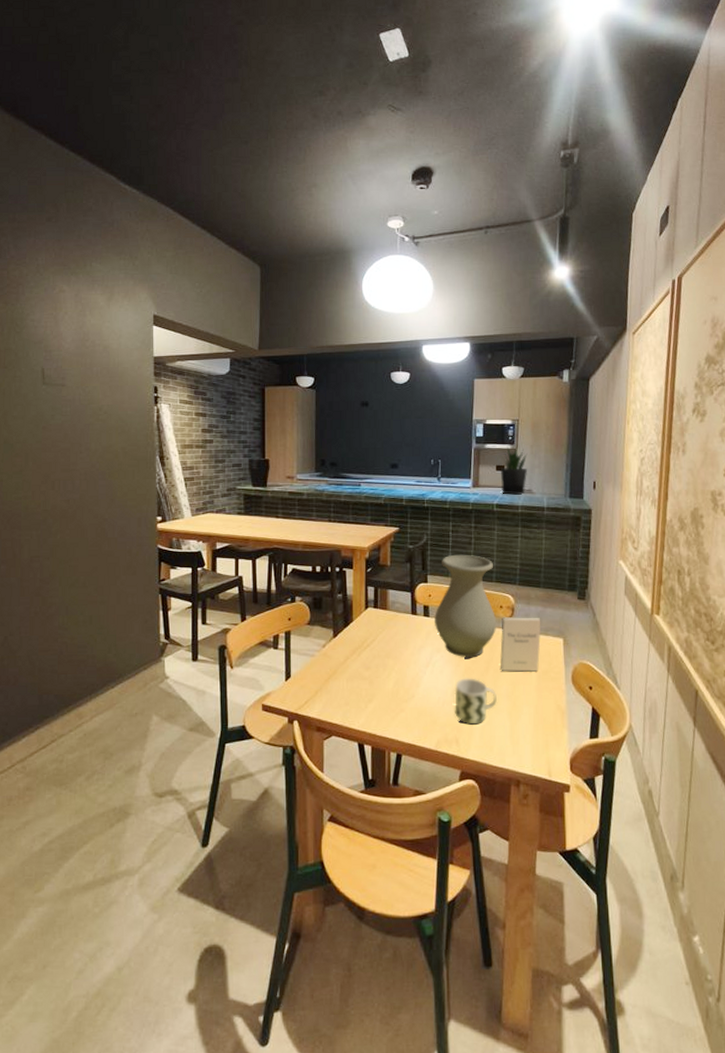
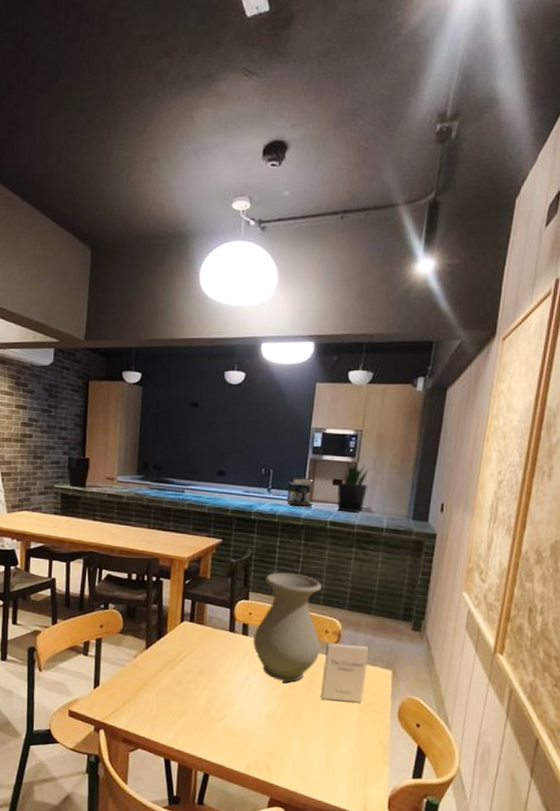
cup: present [454,678,497,725] -> none [268,702,314,752]
coffee maker: none [455,466,479,492] -> present [286,477,313,507]

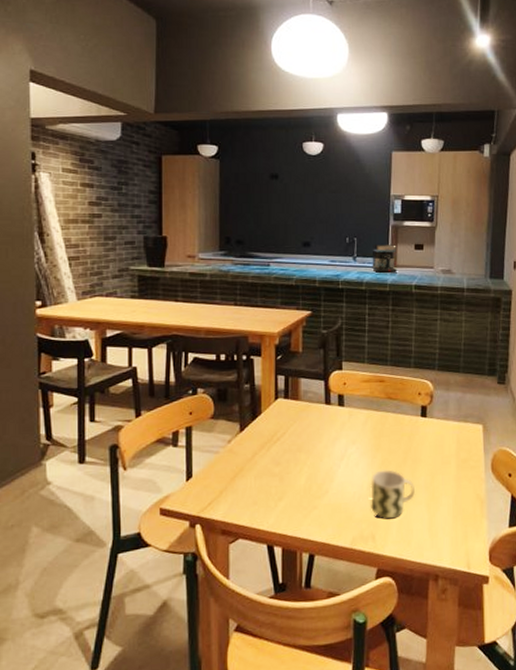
vase: present [253,572,321,682] -> none [350,339,415,448]
cup: none [268,702,314,752] -> present [371,470,415,519]
book: present [320,643,370,703] -> none [418,404,461,462]
planter: present [337,459,369,513] -> none [420,224,448,275]

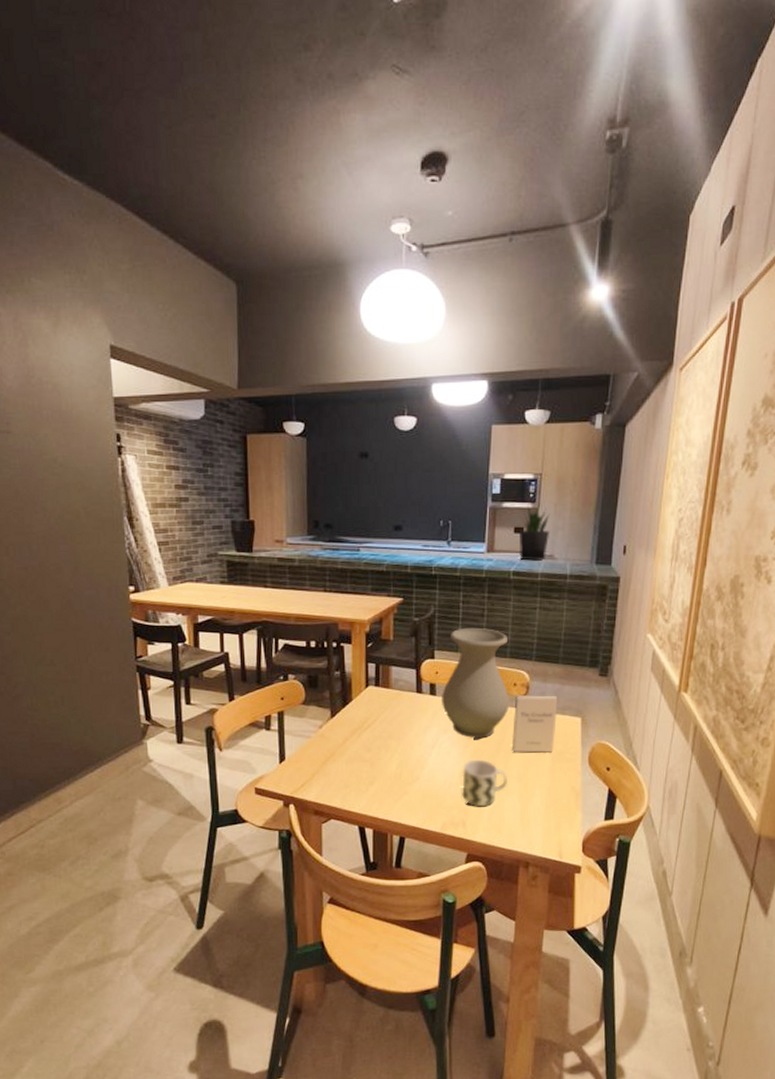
vase: none [350,339,415,448] -> present [442,627,510,738]
coffee maker: present [372,245,397,273] -> none [467,528,494,558]
book: none [418,404,461,462] -> present [511,695,558,753]
planter: none [420,224,448,275] -> present [519,505,551,561]

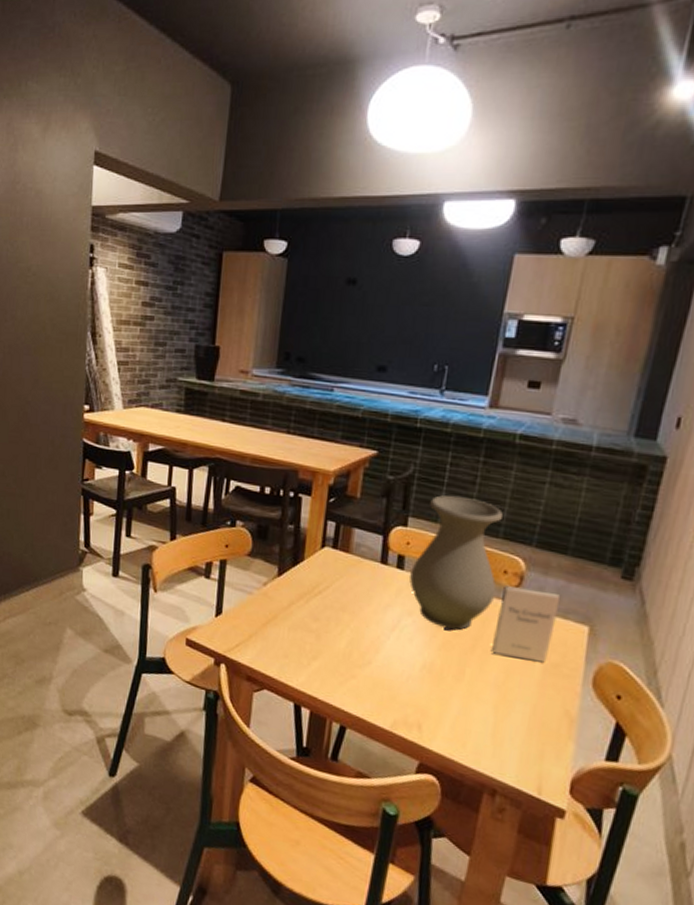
cup: present [462,759,507,807] -> none [421,653,482,712]
planter: present [519,505,551,561] -> none [531,355,580,425]

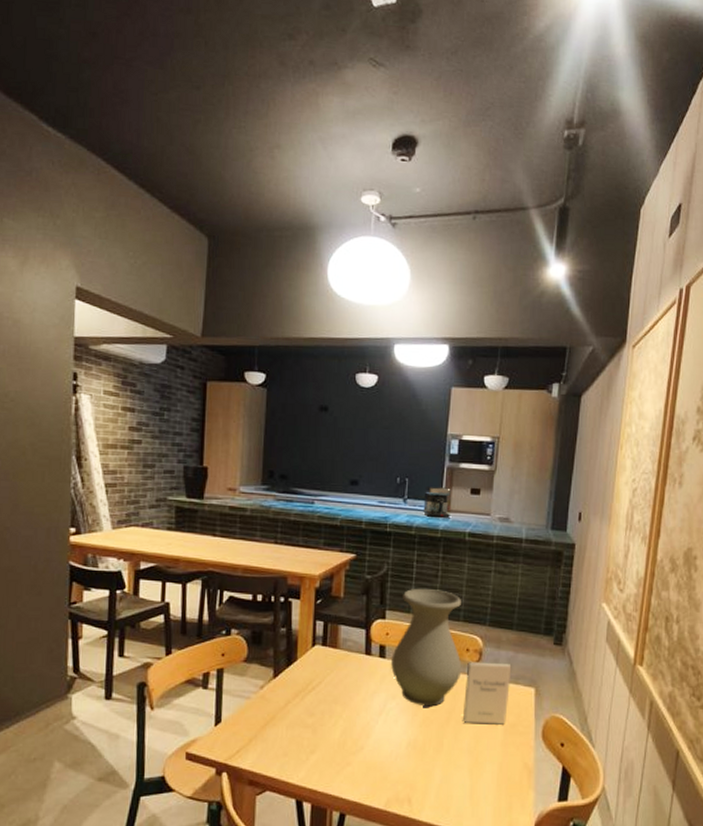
coffee maker: none [463,377,502,415] -> present [423,487,451,518]

